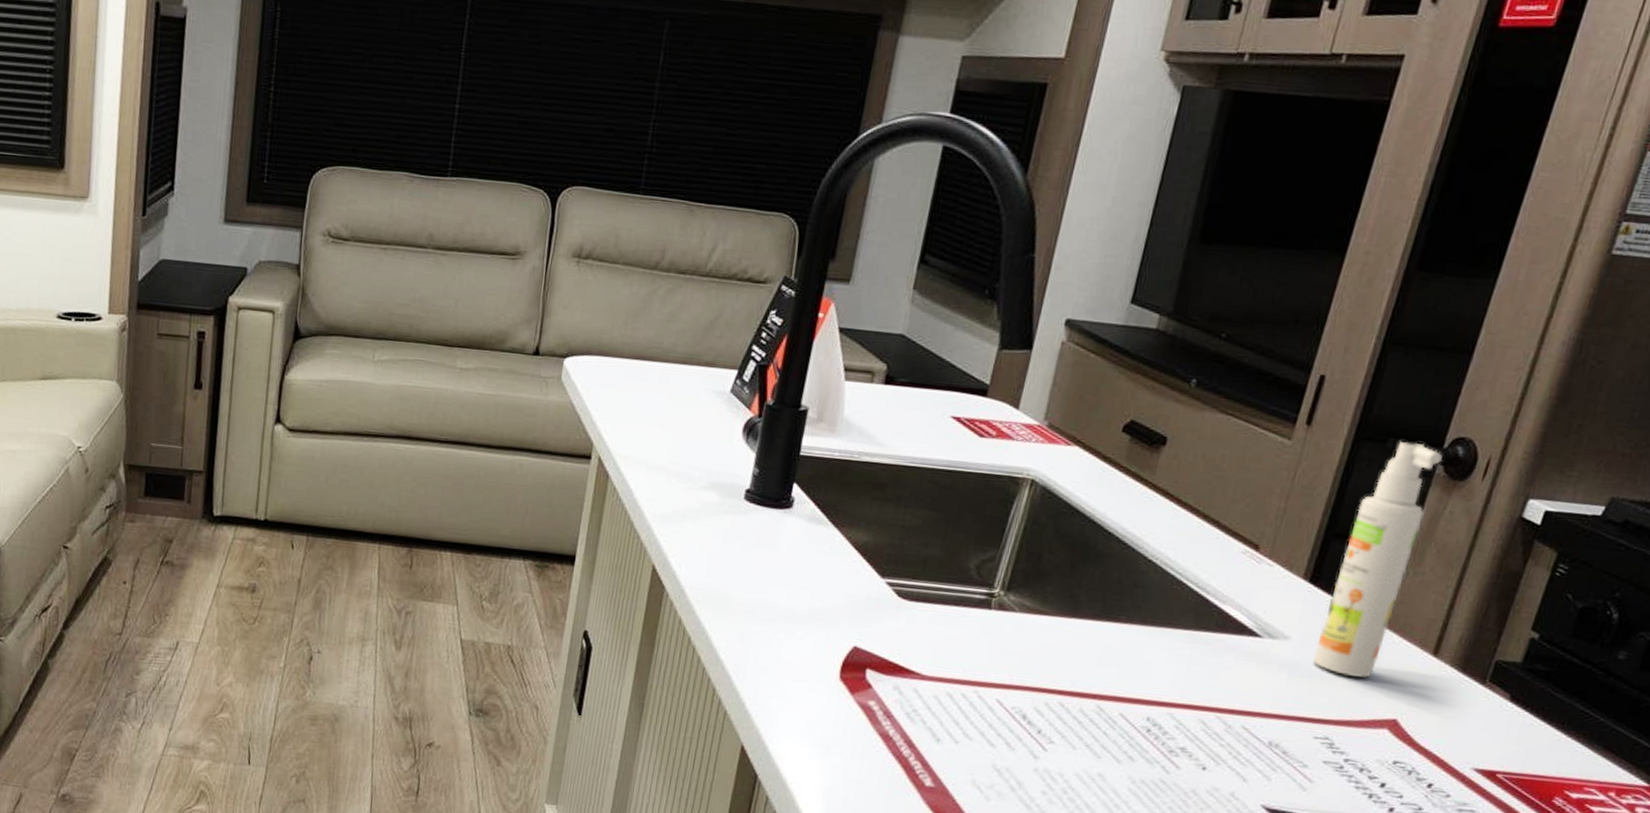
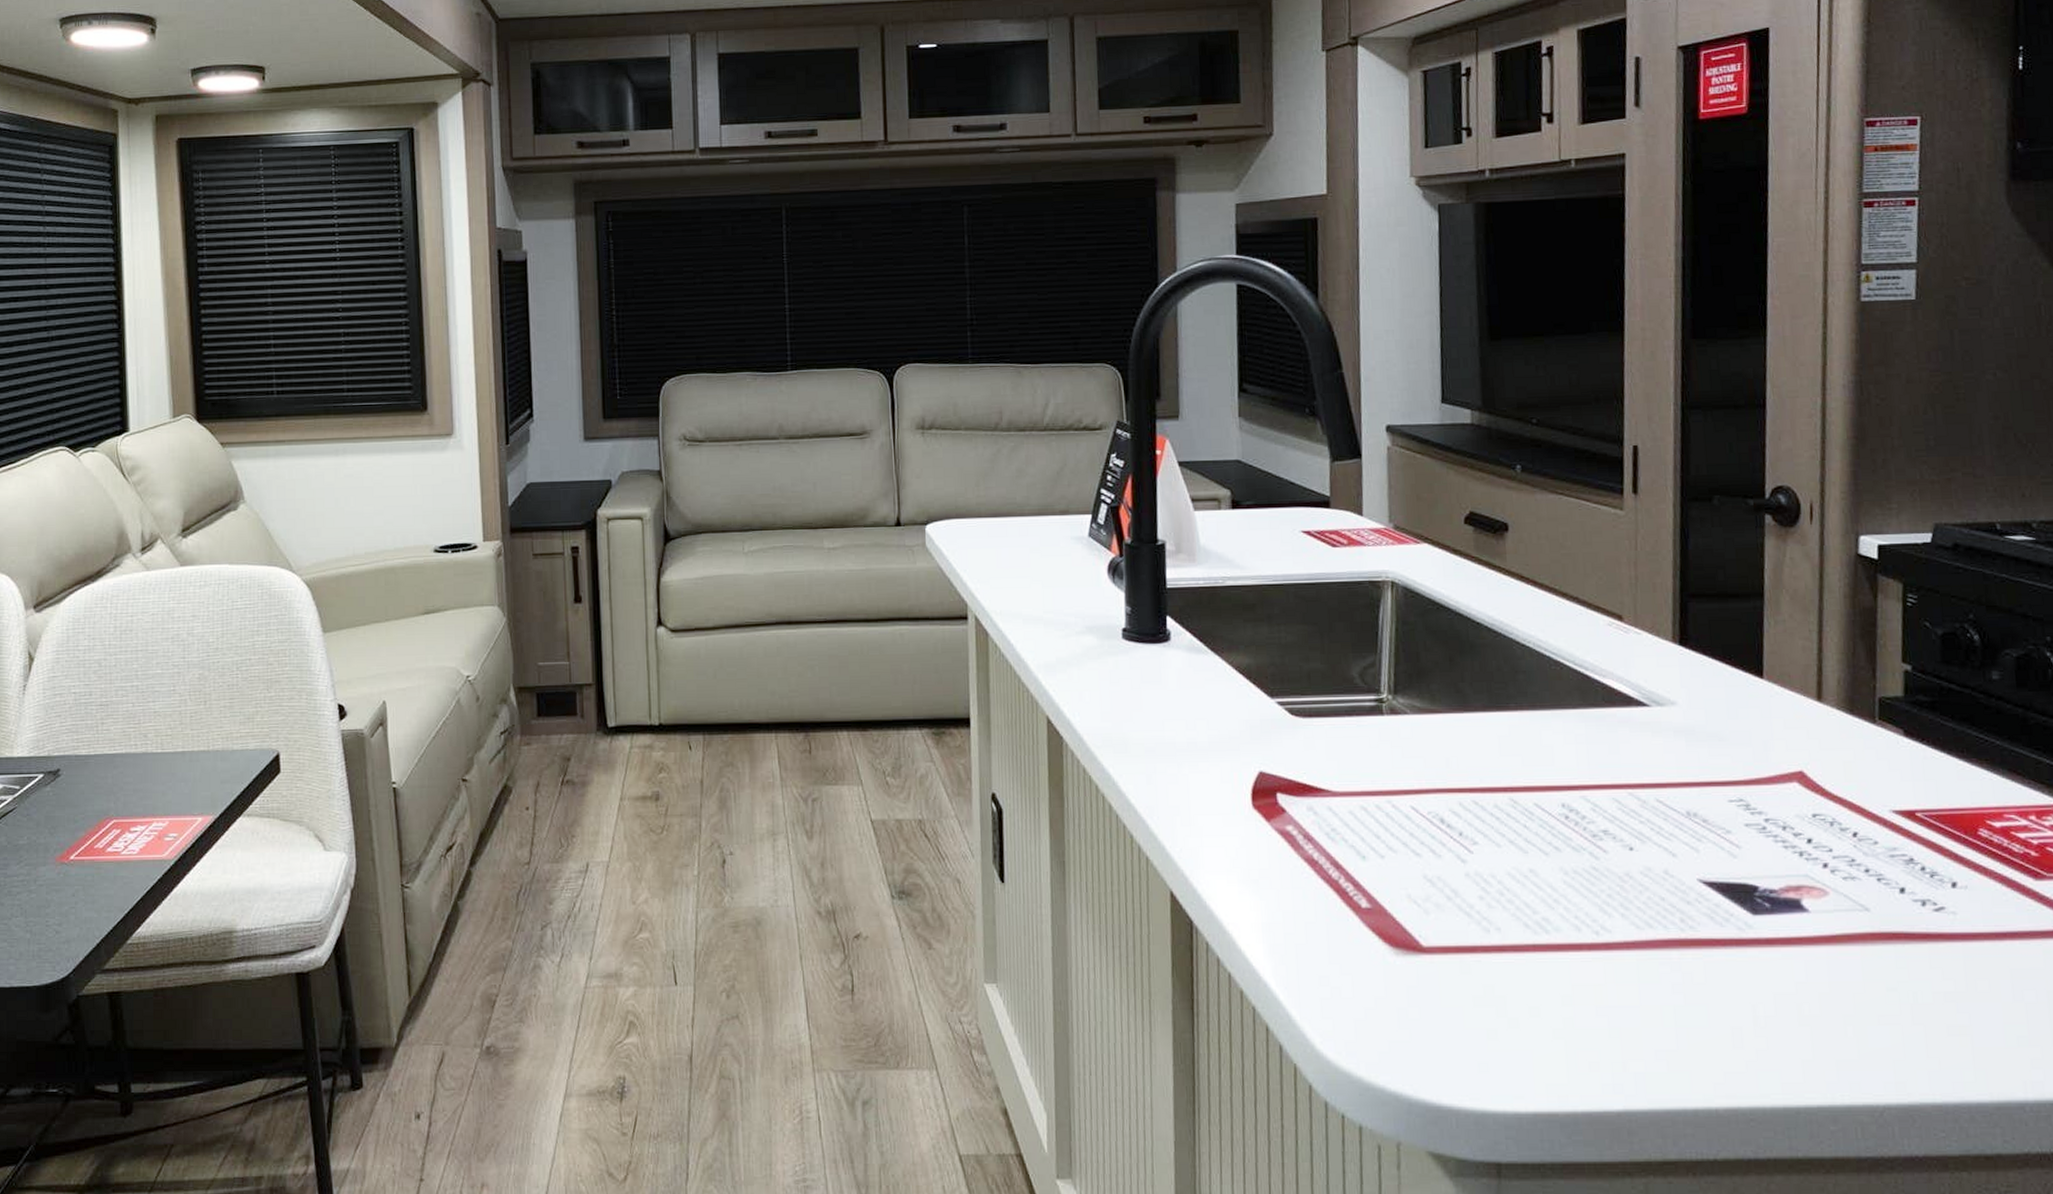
spray bottle: present [1313,440,1443,678] -> none [1703,497,1768,733]

